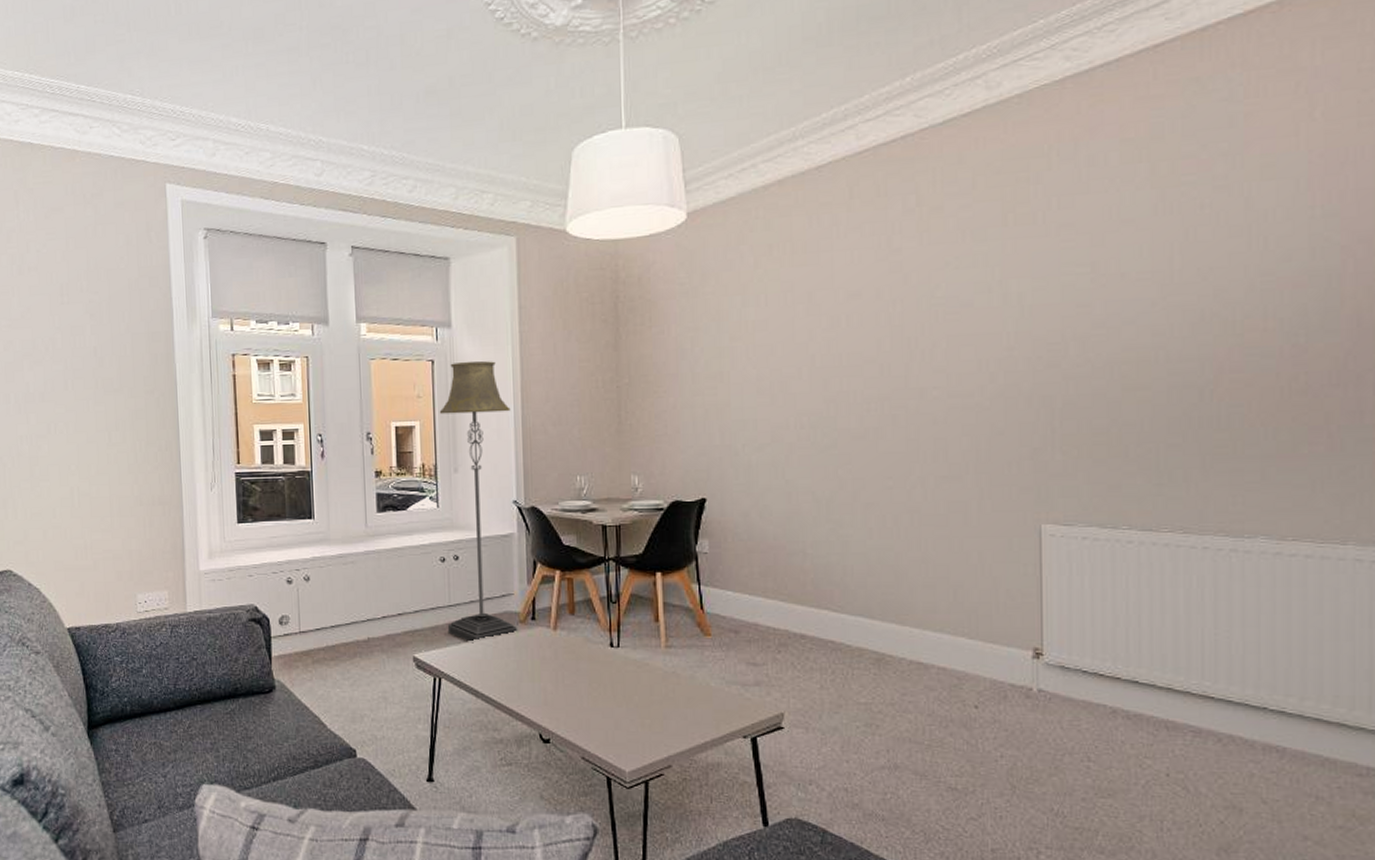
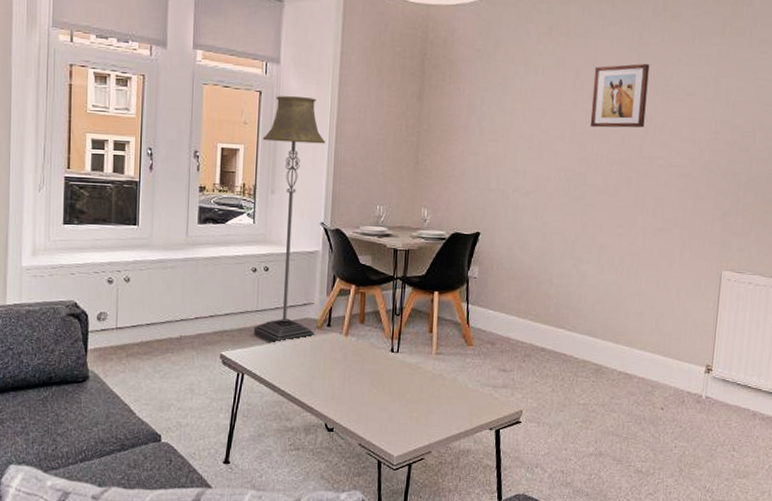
wall art: none [833,273,908,359] -> present [590,63,650,128]

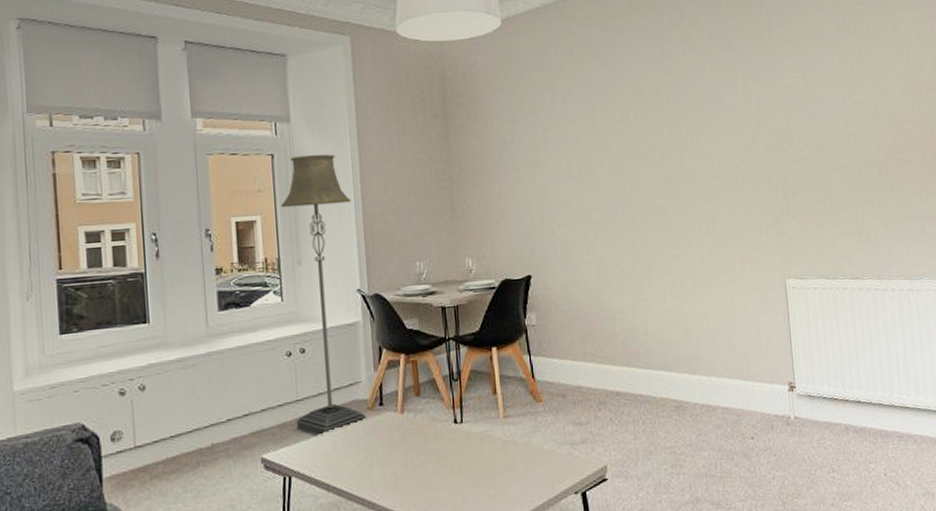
wall art: present [590,63,650,128] -> none [622,75,681,148]

